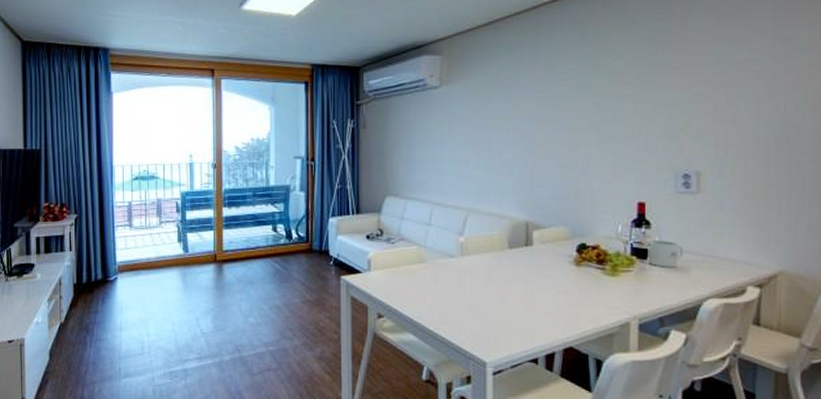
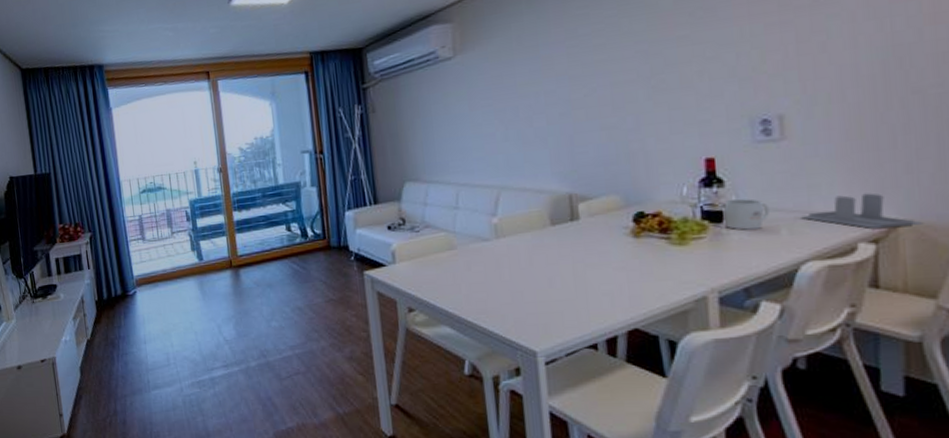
napkin holder: none [707,245,796,275] -> present [801,193,924,229]

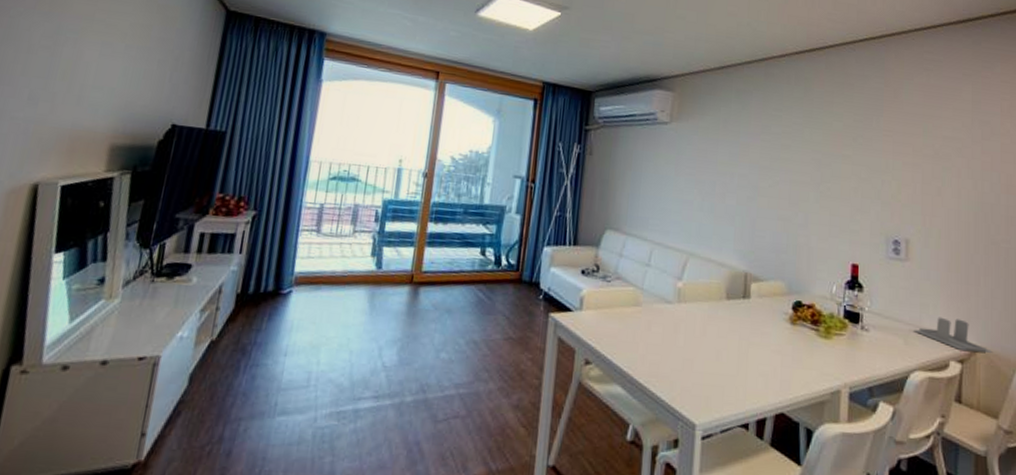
mug: present [723,198,770,230] -> none [859,303,893,335]

